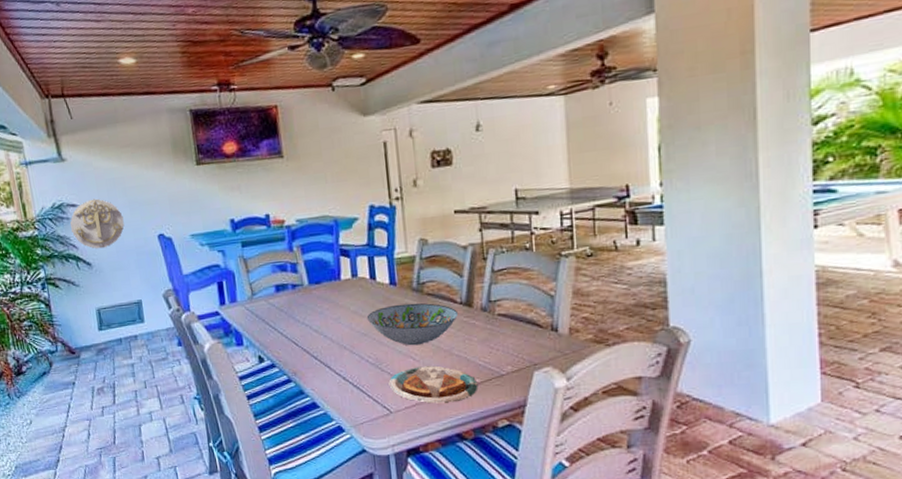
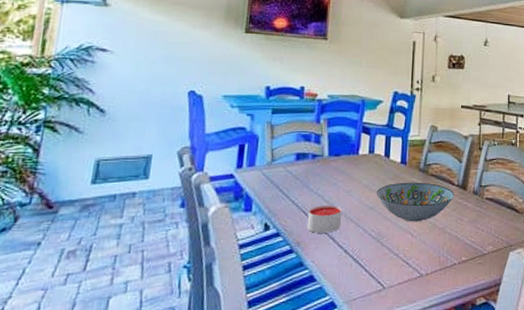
wall decoration: present [70,198,125,249] -> none [93,47,156,97]
candle: none [298,334,335,363] -> present [307,205,342,233]
plate: present [388,365,478,404] -> none [386,242,464,280]

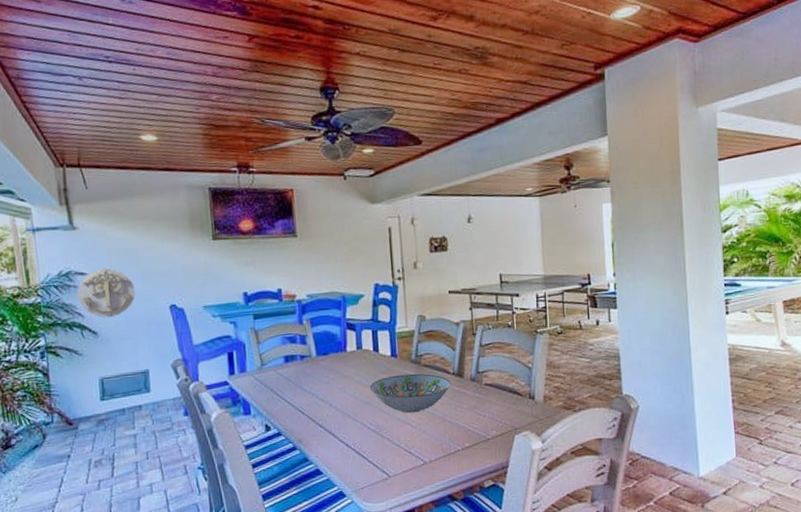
wall decoration: none [93,47,156,97] -> present [78,268,135,318]
candle: present [307,205,342,233] -> none [305,403,339,430]

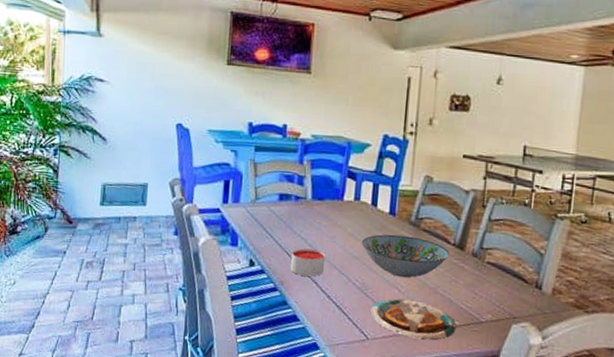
wall decoration: present [78,268,135,318] -> none [94,77,147,127]
candle: none [305,403,339,430] -> present [290,248,326,277]
plate: none [388,431,468,467] -> present [370,298,457,341]

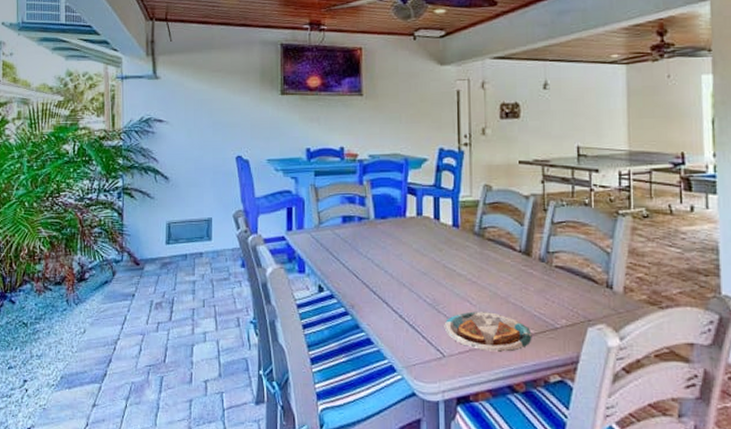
candle: present [290,248,326,277] -> none [359,269,394,297]
decorative bowl: present [361,234,450,278] -> none [428,246,517,290]

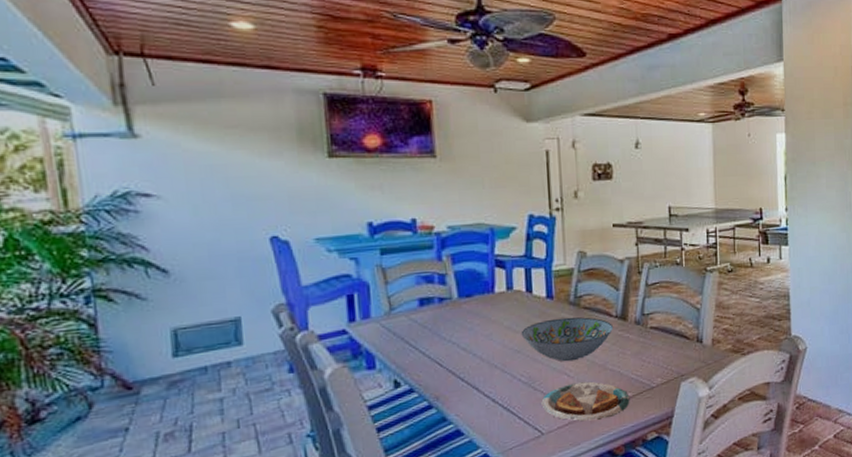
decorative bowl: none [428,246,517,290] -> present [521,317,614,362]

